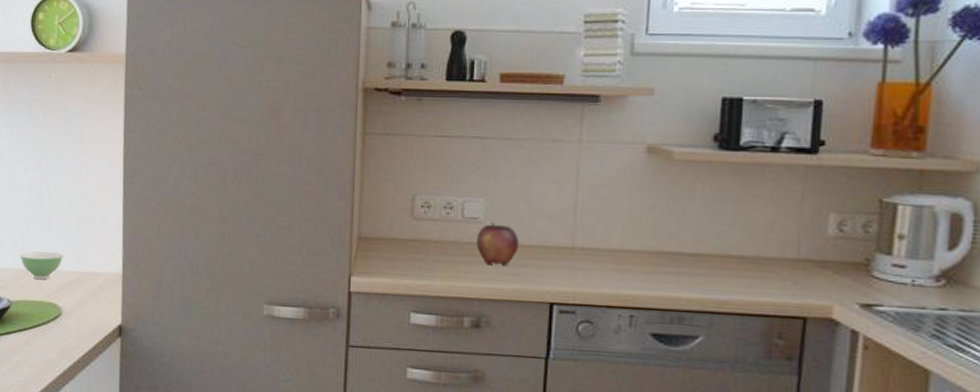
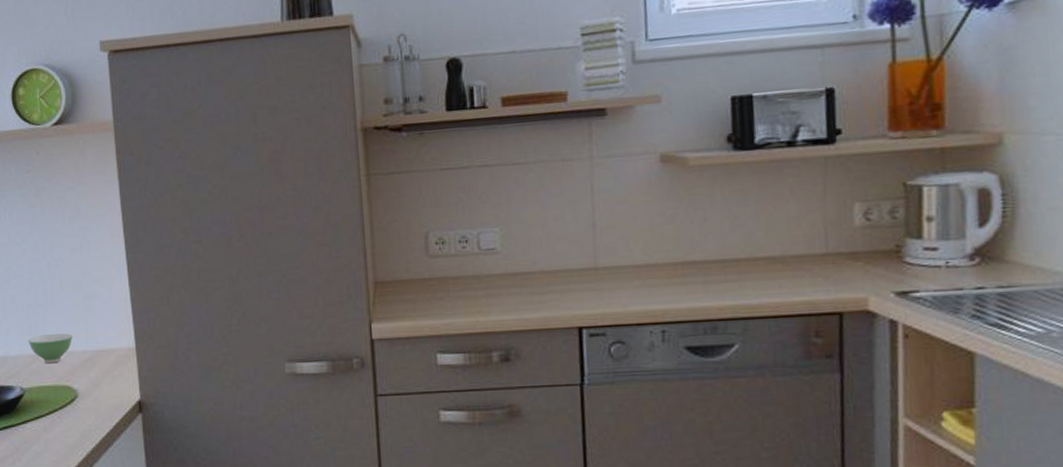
fruit: present [476,223,519,265] -> none [496,252,540,295]

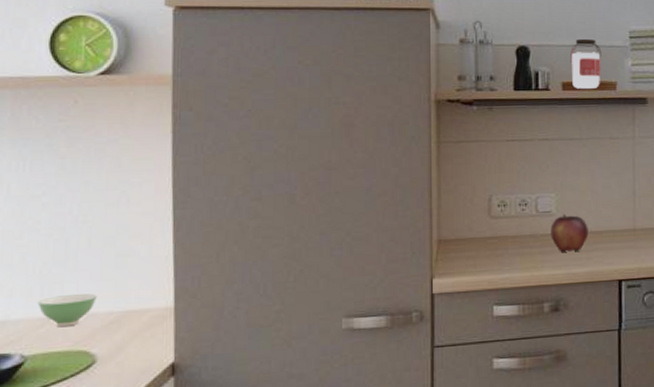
fruit: none [496,252,540,295] -> present [550,214,589,252]
jar: none [509,41,548,104] -> present [570,38,602,89]

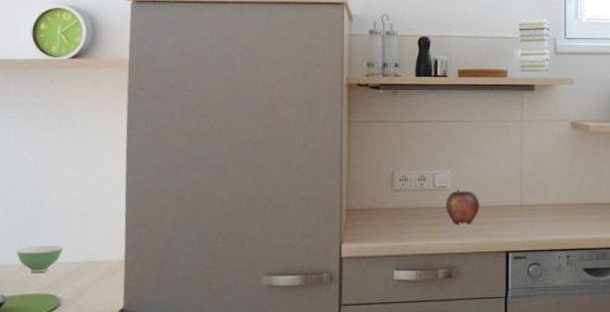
jar: present [570,38,602,89] -> none [466,30,494,76]

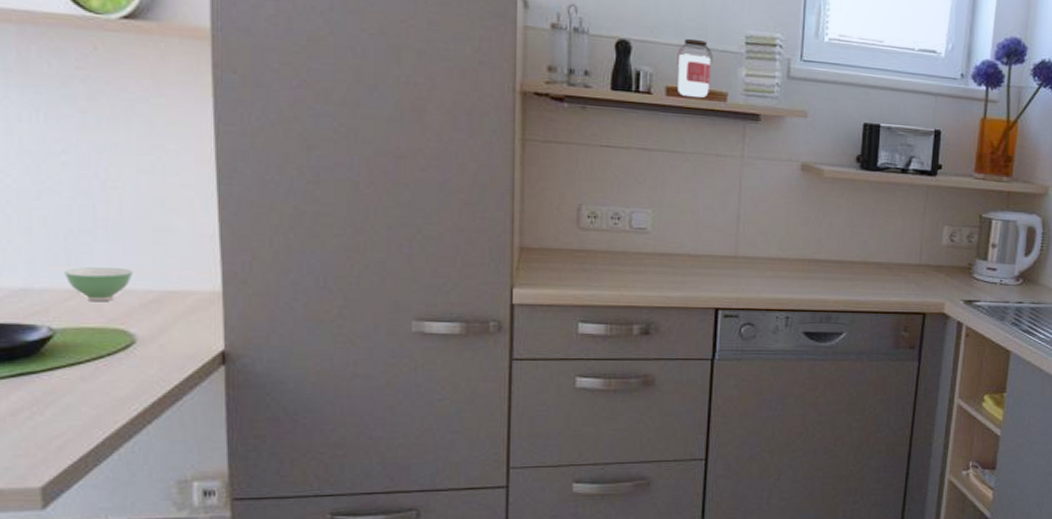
fruit: present [446,190,480,224] -> none [644,233,686,274]
jar: none [466,30,494,76] -> present [677,38,713,98]

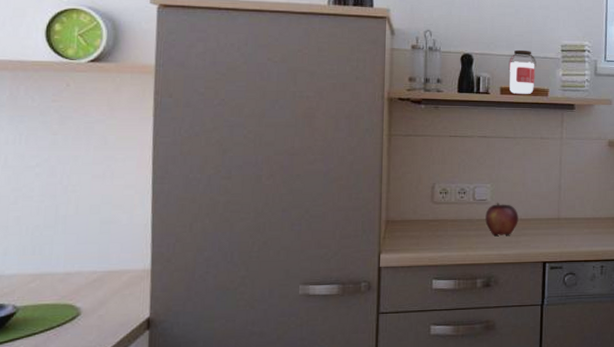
bowl: present [64,267,134,302] -> none [29,255,84,283]
fruit: none [644,233,686,274] -> present [485,203,518,236]

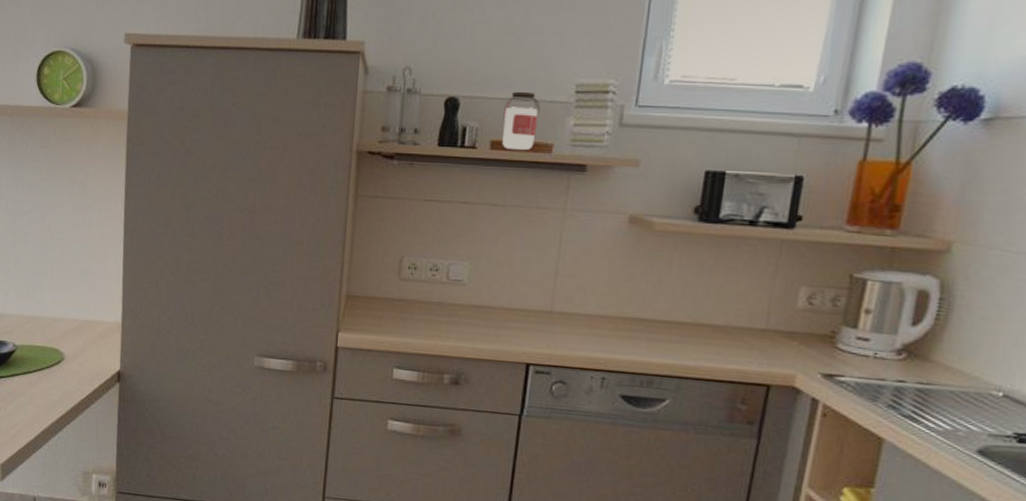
fruit: present [485,203,518,236] -> none [459,285,501,326]

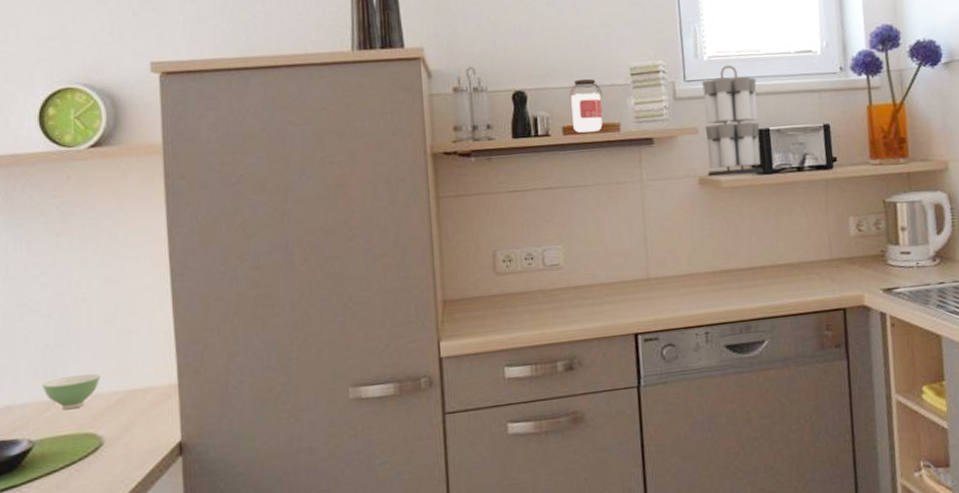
bowl: none [25,299,67,327] -> present [42,374,102,410]
spice rack: none [639,92,723,220] -> present [702,64,764,177]

